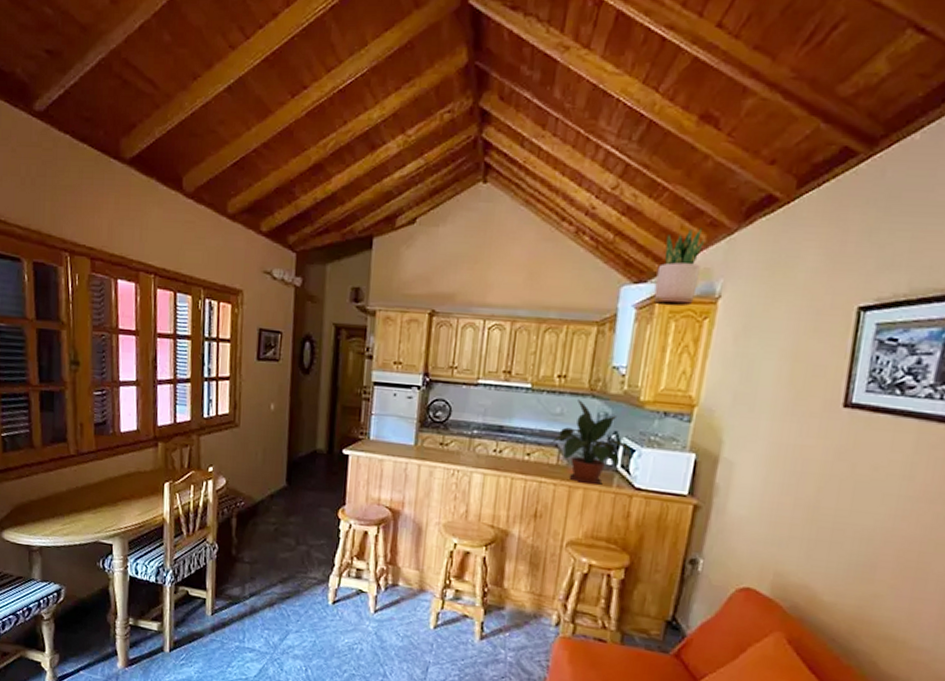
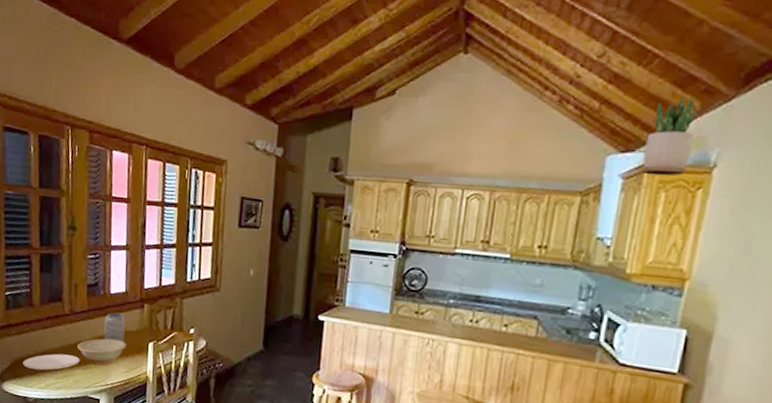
plate: none [24,498,89,516] -> present [22,353,80,371]
dish: none [86,479,140,509] -> present [77,338,127,366]
vase: none [114,452,138,484] -> present [104,312,125,343]
potted plant: present [549,399,634,486] -> none [528,271,619,360]

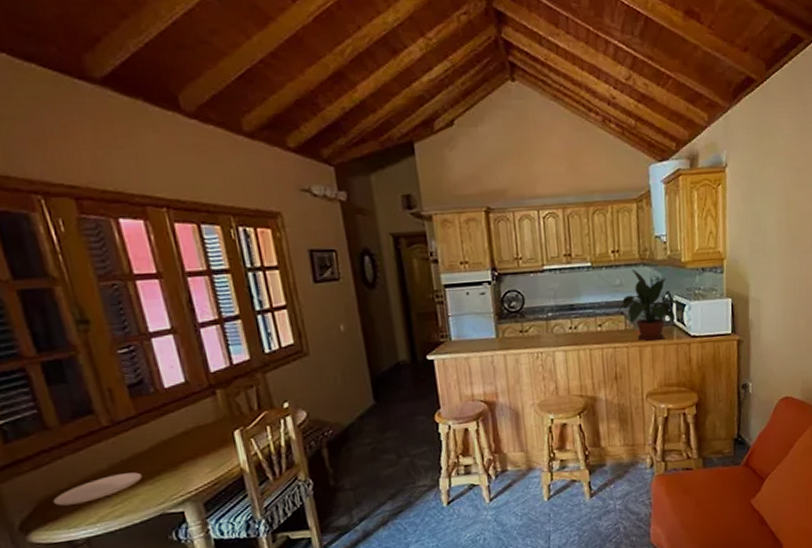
dish: present [77,338,127,366] -> none [133,437,205,475]
vase: present [104,312,125,343] -> none [164,407,201,443]
potted plant: none [528,271,619,360] -> present [616,269,686,342]
planter: present [641,95,700,177] -> none [675,108,708,179]

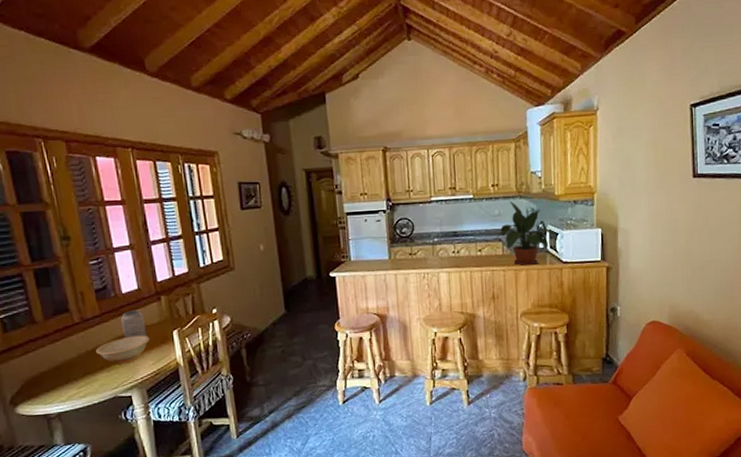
plate: present [52,472,143,506] -> none [35,361,102,386]
dish: none [133,437,205,475] -> present [96,335,150,365]
vase: none [164,407,201,443] -> present [120,310,147,339]

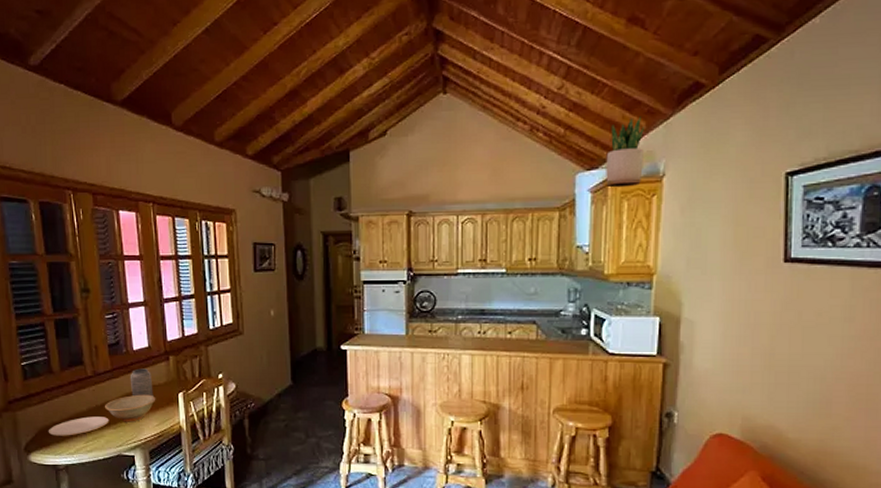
plate: none [35,361,102,386] -> present [48,416,109,436]
potted plant: present [495,201,559,266] -> none [528,279,605,355]
planter: none [550,59,581,121] -> present [606,116,645,188]

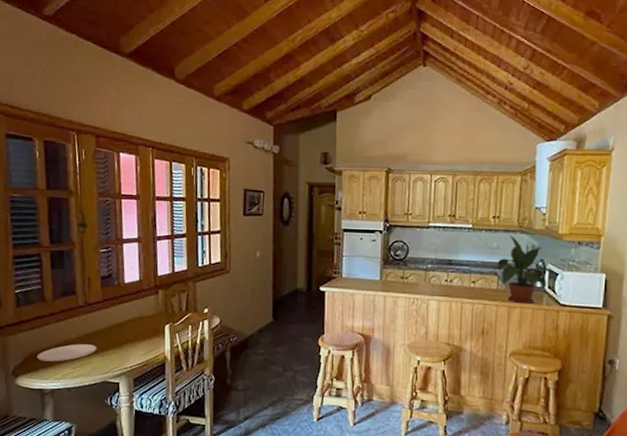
dish: present [105,394,156,422] -> none [94,324,144,351]
vase: present [129,368,154,397] -> none [119,300,141,328]
potted plant: none [528,279,605,355] -> present [490,235,558,304]
planter: present [606,116,645,188] -> none [563,97,598,158]

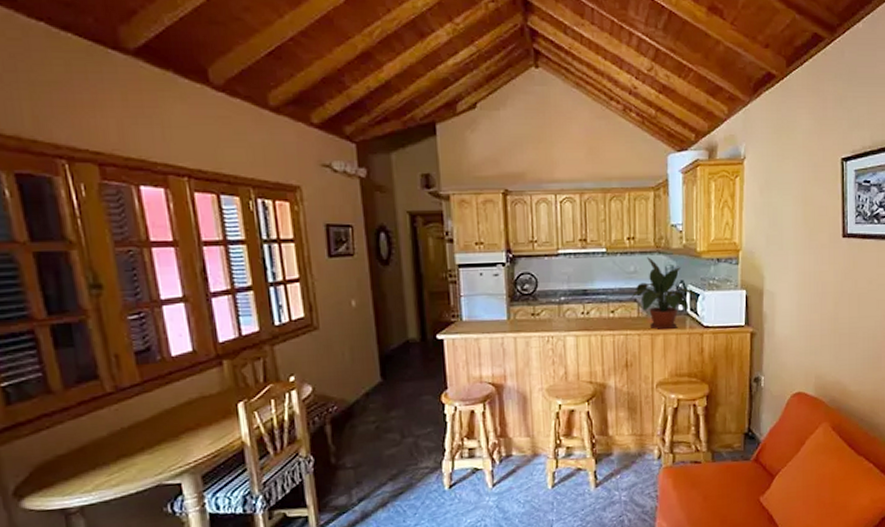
plate: present [36,344,97,362] -> none [49,440,142,472]

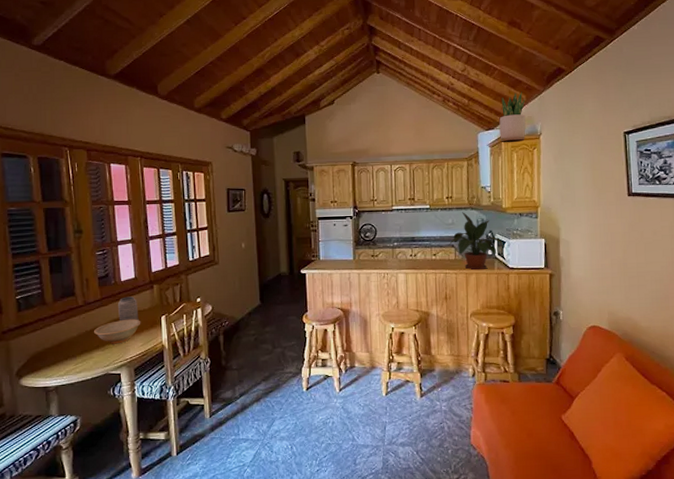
dish: none [134,408,208,445] -> present [94,319,141,344]
vase: none [168,377,204,413] -> present [117,296,139,322]
planter: none [694,101,727,169] -> present [499,91,526,143]

